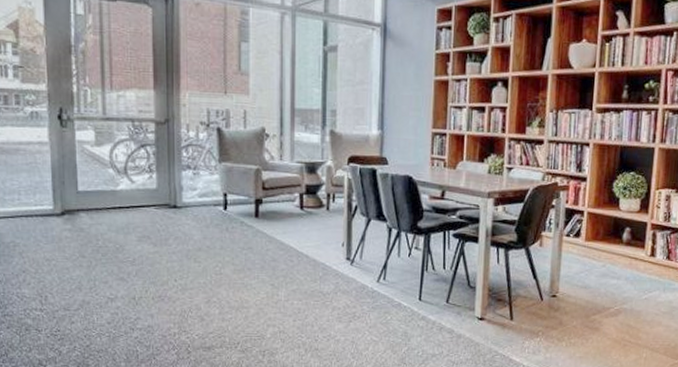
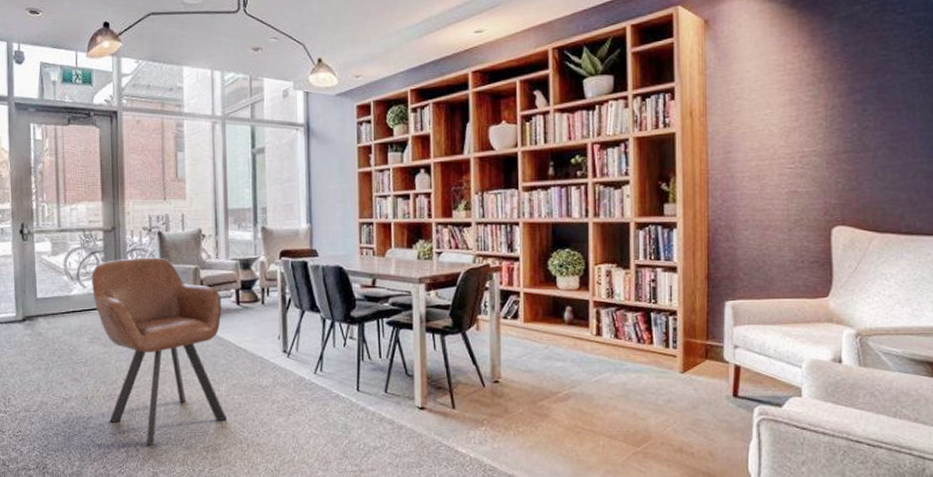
armchair: none [141,154,285,349] -> present [91,257,226,446]

